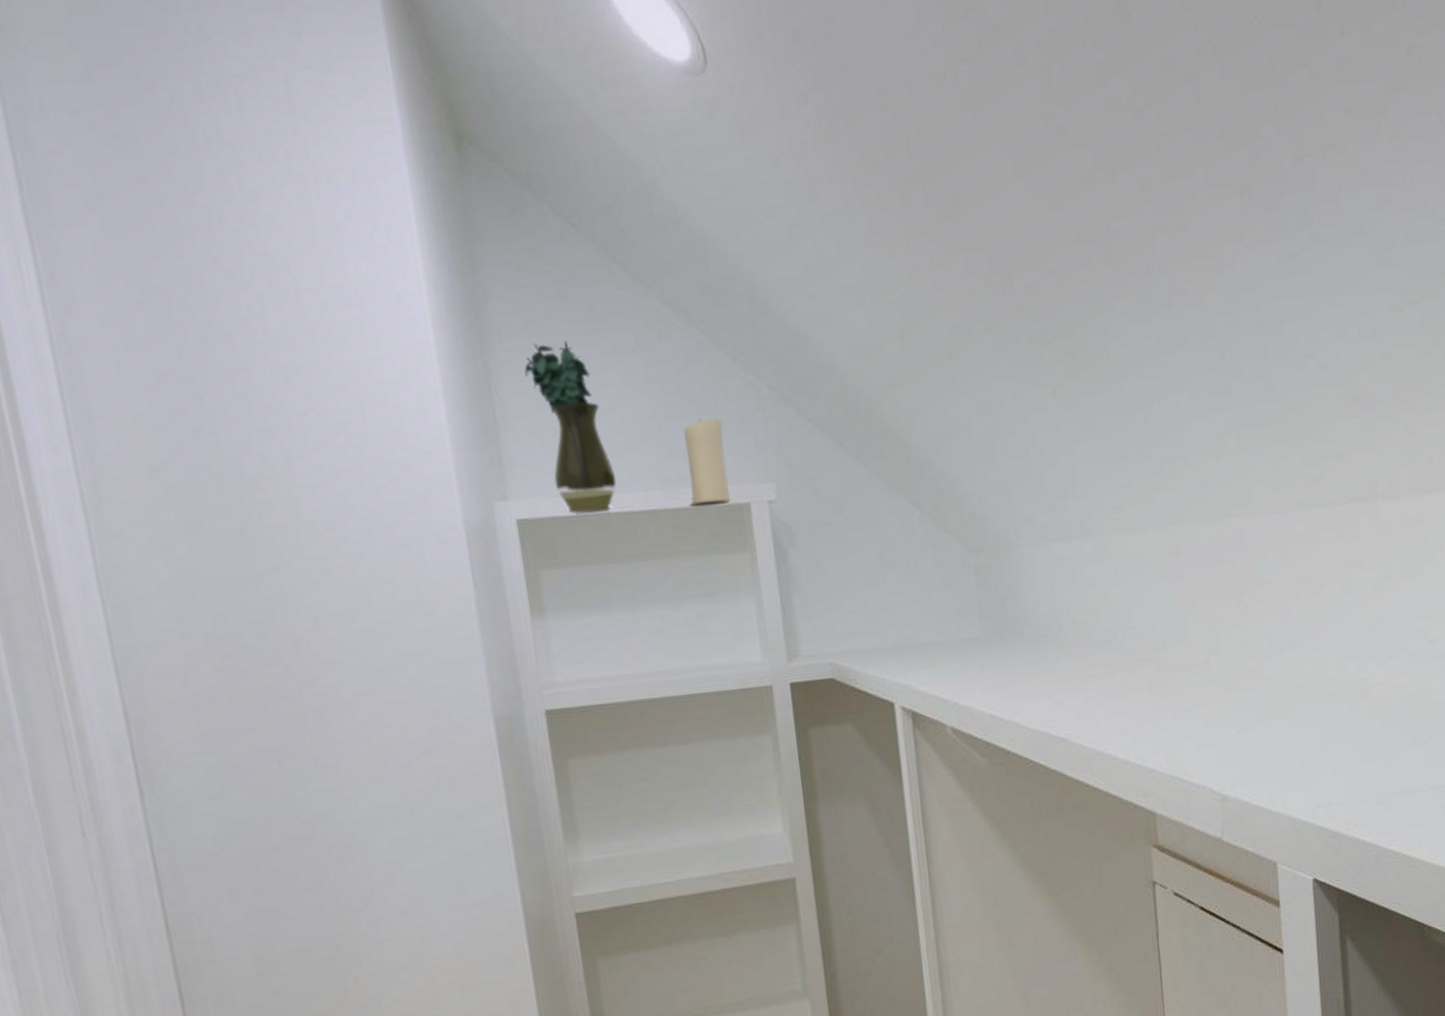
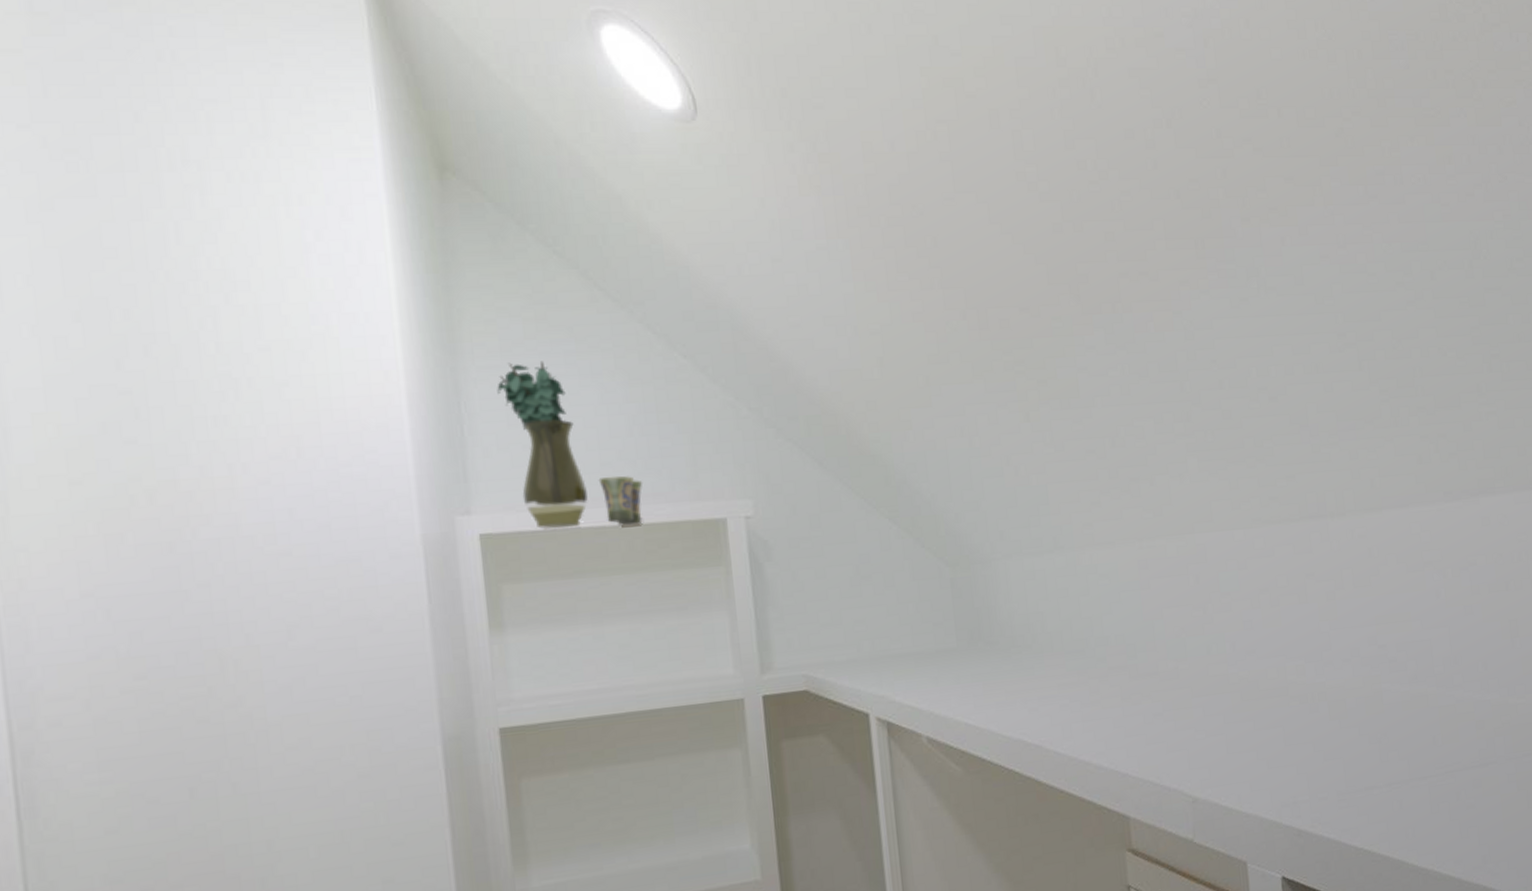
cup: none [625,459,669,510] -> present [598,475,643,525]
candle: present [683,419,730,508] -> none [660,437,706,523]

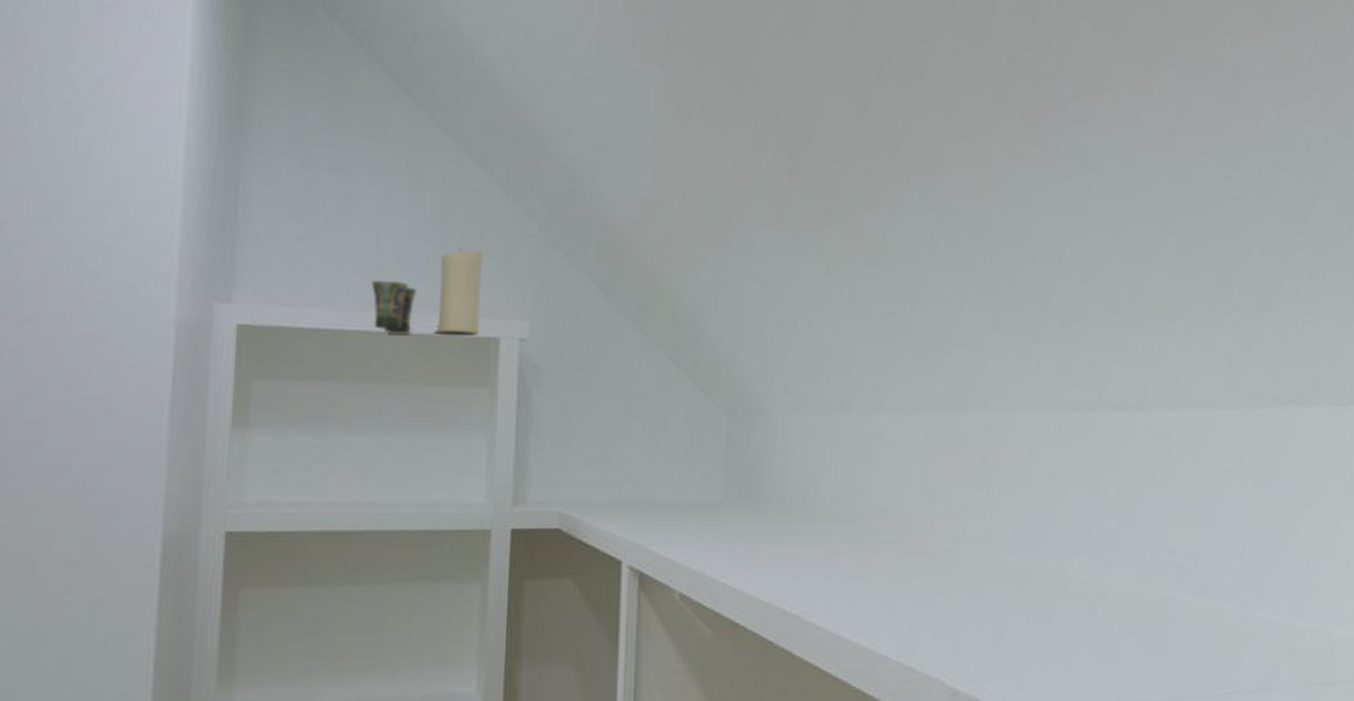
vase: present [497,361,588,530] -> none [279,151,358,329]
candle: none [660,437,706,523] -> present [434,248,483,337]

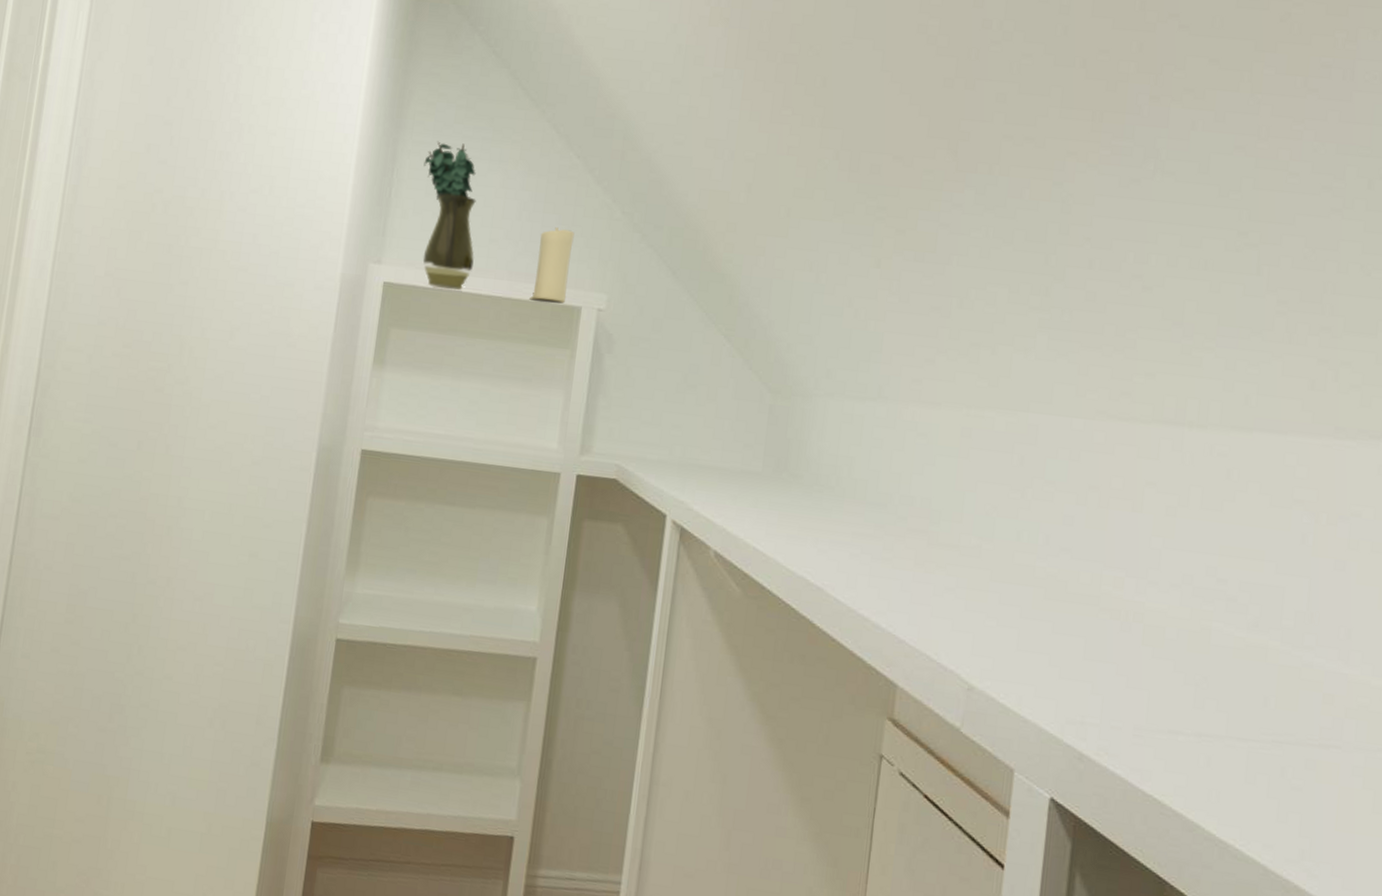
vase: none [279,151,358,329] -> present [422,141,476,290]
cup: present [371,280,418,333] -> none [484,251,520,298]

